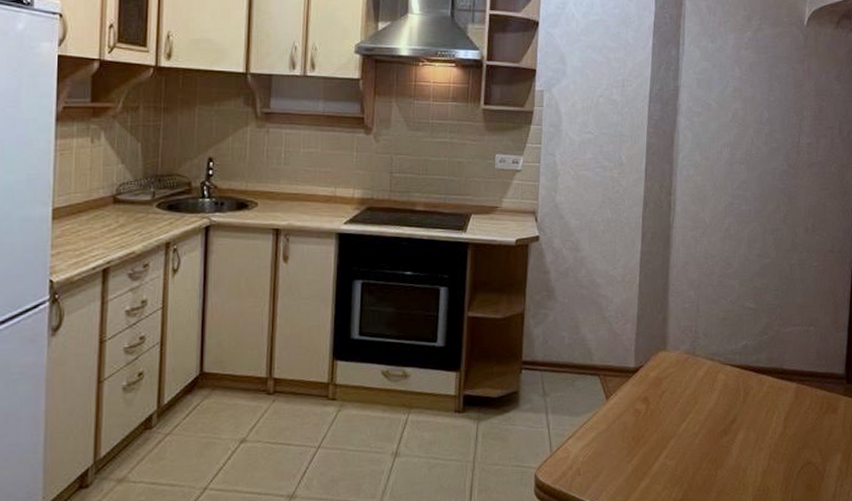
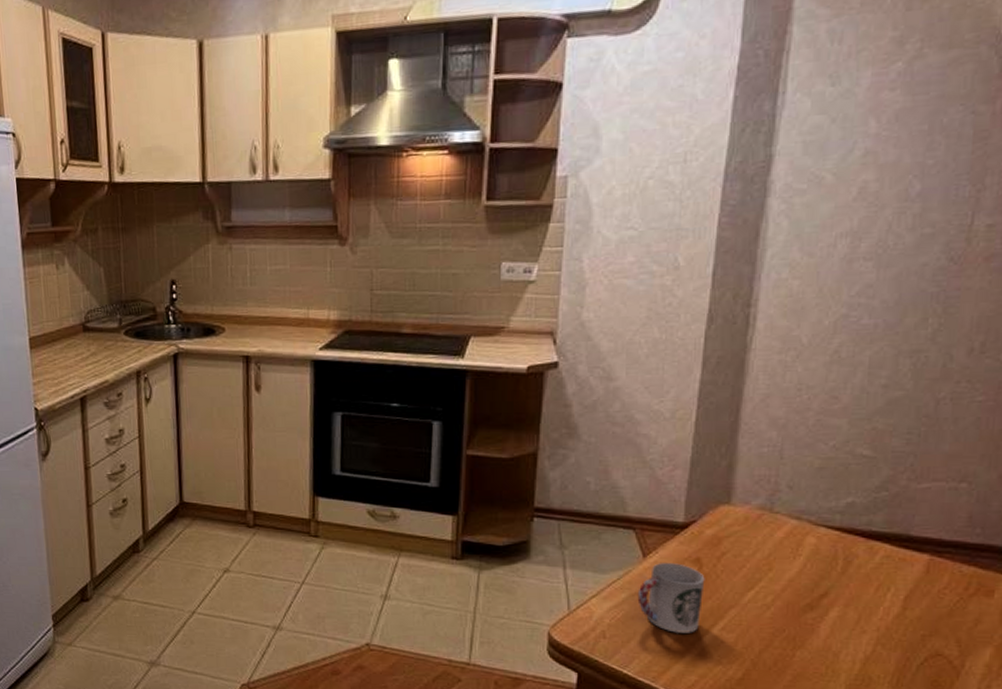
cup: none [603,403,652,464] -> present [637,563,705,633]

